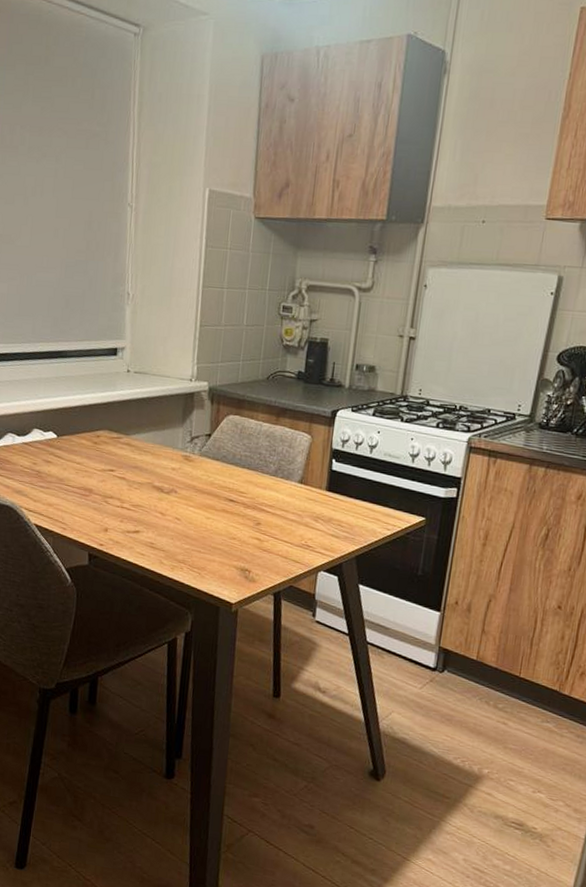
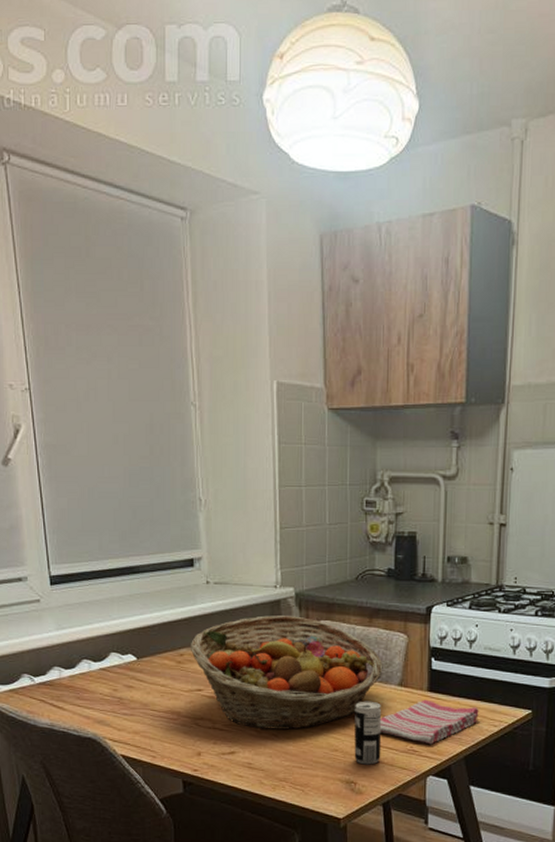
fruit basket: none [106,406,286,516] -> present [190,615,383,730]
beverage can: none [250,494,281,556] -> present [354,701,382,765]
dish towel: none [278,498,374,542] -> present [380,699,479,745]

